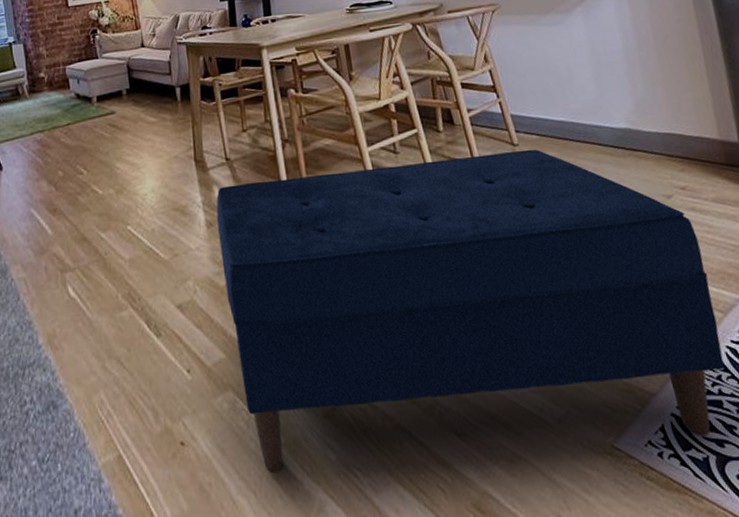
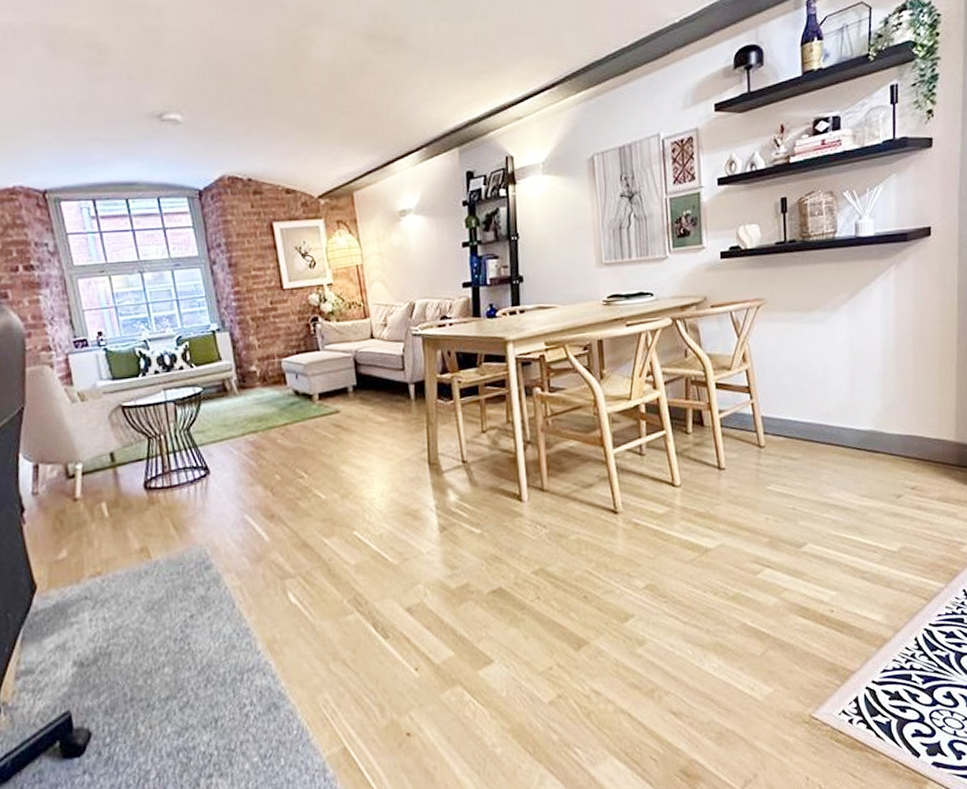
bench: present [216,149,725,472] -> none [450,451,921,754]

